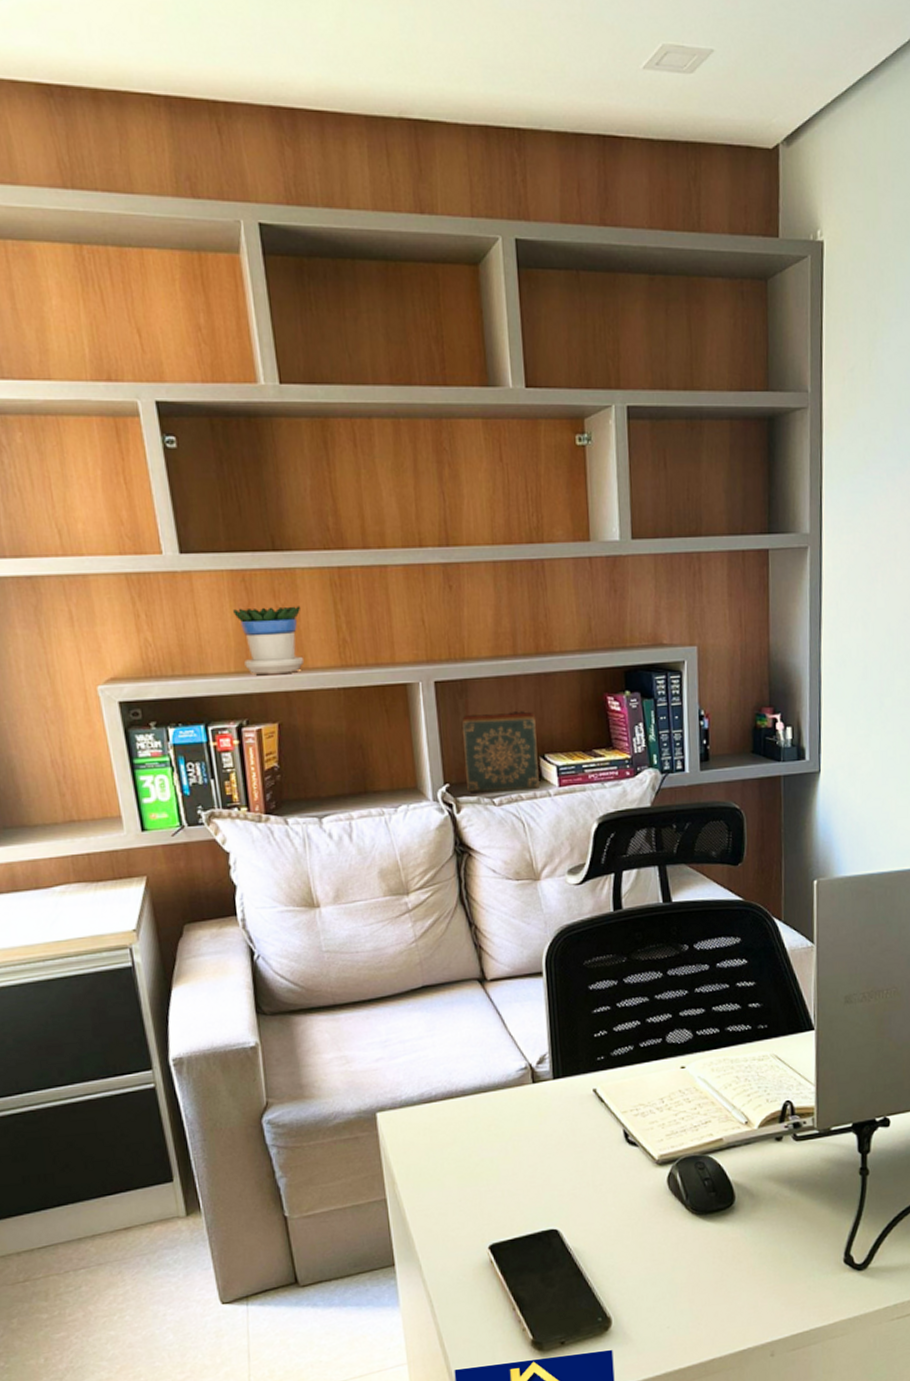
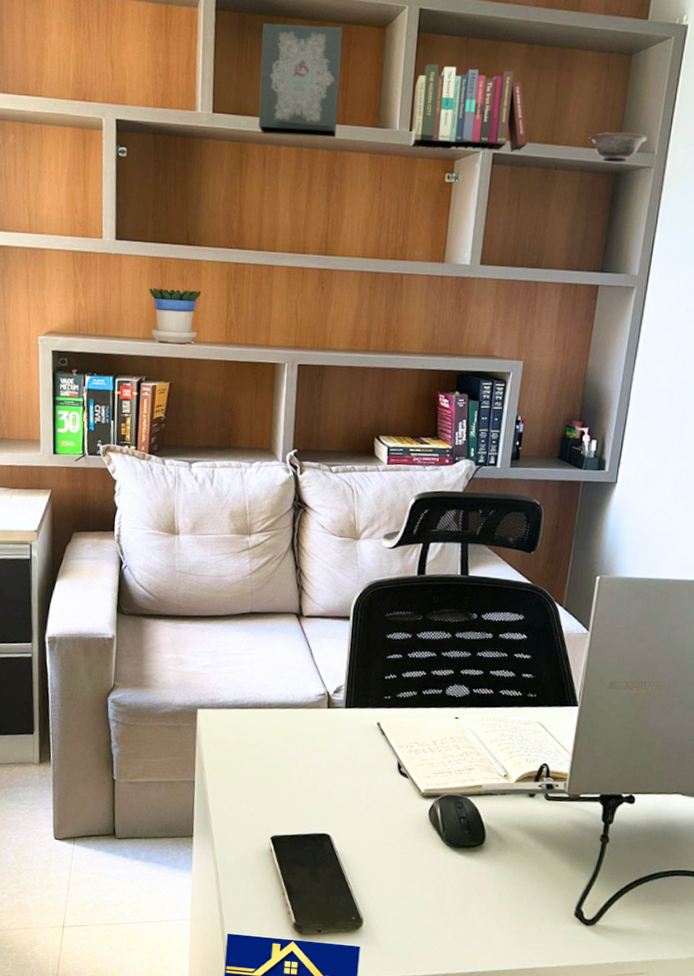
decorative box: none [326,267,439,406] -> present [258,23,343,138]
decorative box: present [461,711,539,792] -> none [311,395,376,463]
books: none [524,305,664,408] -> present [410,64,528,152]
decorative bowl: none [732,370,798,407] -> present [588,132,648,163]

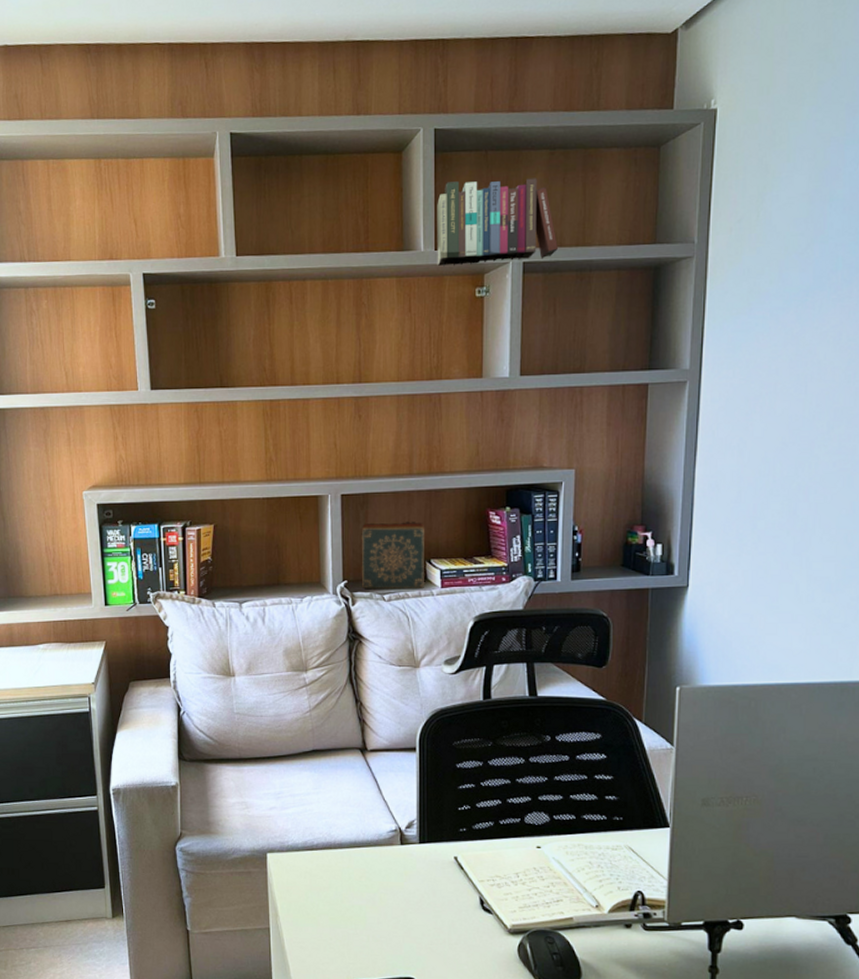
flowerpot: present [149,287,201,344] -> none [187,431,238,486]
decorative box: present [258,23,343,138] -> none [279,157,361,271]
decorative box: none [311,395,376,463] -> present [361,522,424,589]
decorative bowl: present [588,132,648,163] -> none [622,224,685,258]

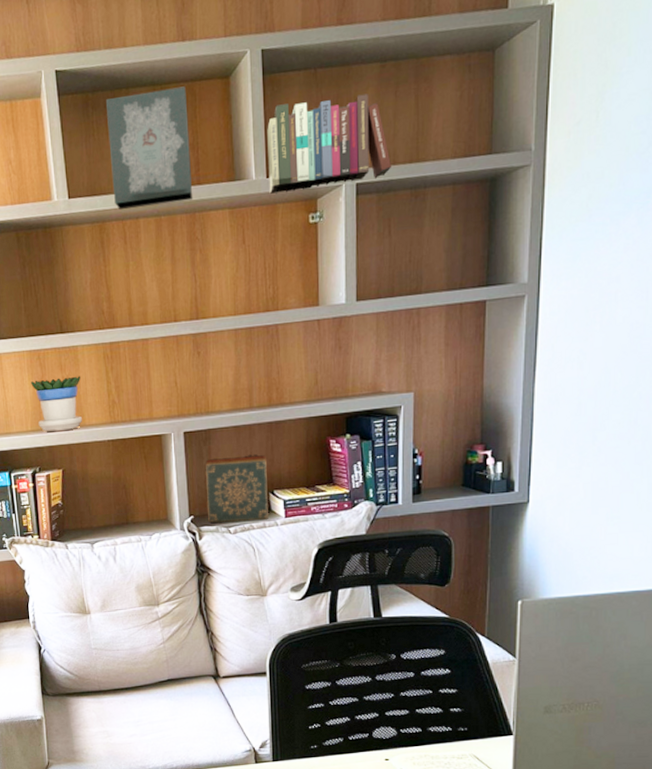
flowerpot: none [187,431,238,486] -> present [31,376,83,432]
decorative box: none [279,157,361,271] -> present [106,86,193,210]

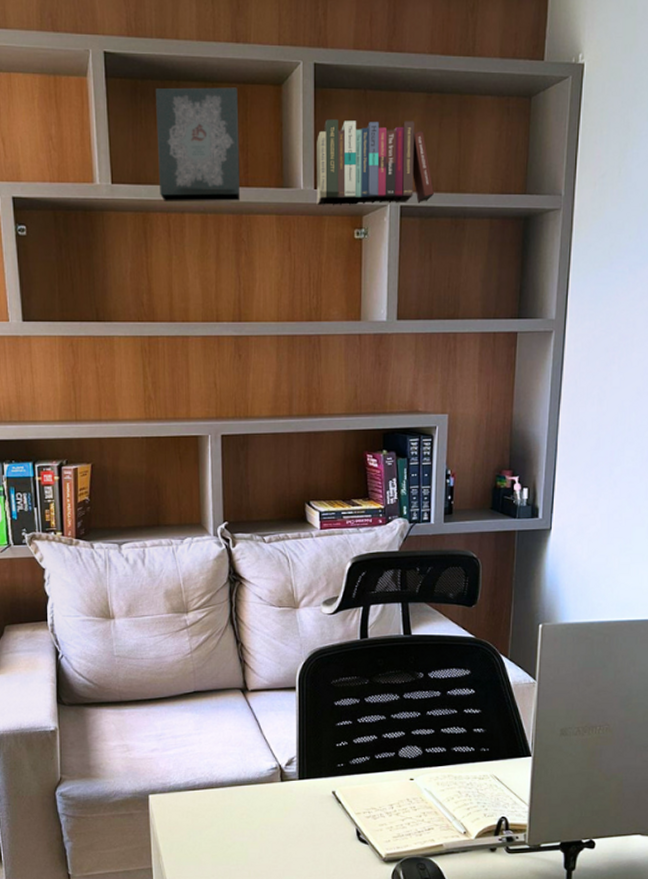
flowerpot: present [31,376,83,432] -> none [62,367,116,424]
decorative box: present [205,454,268,523] -> none [241,463,304,530]

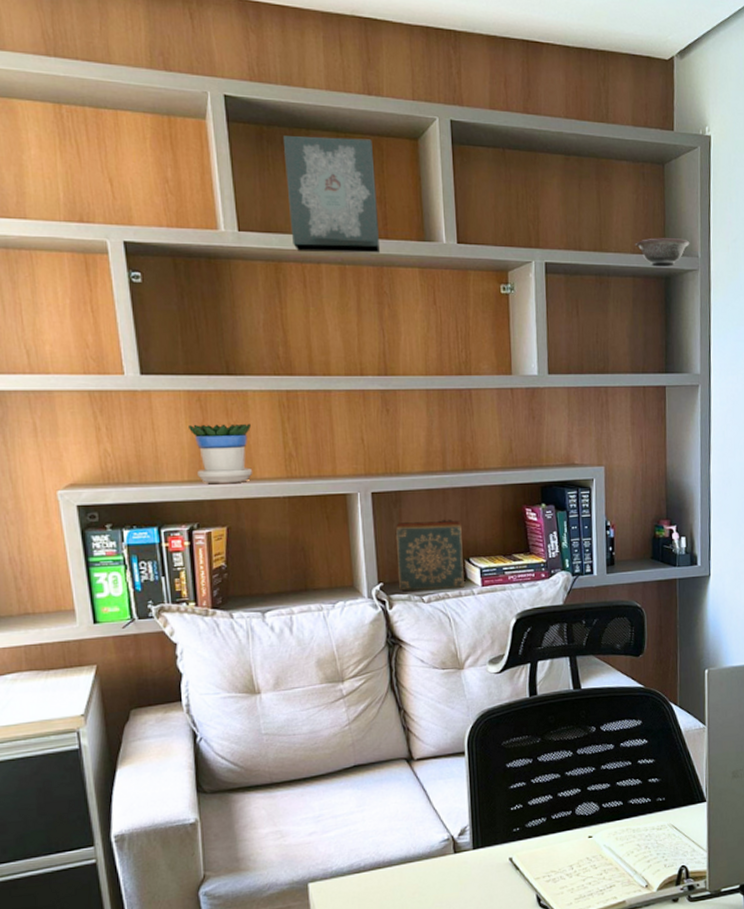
flowerpot: none [62,367,116,424] -> present [189,423,253,484]
decorative box: none [241,463,304,530] -> present [395,520,464,591]
books: present [316,119,434,206] -> none [457,175,577,261]
decorative bowl: none [494,176,553,208] -> present [635,238,690,268]

